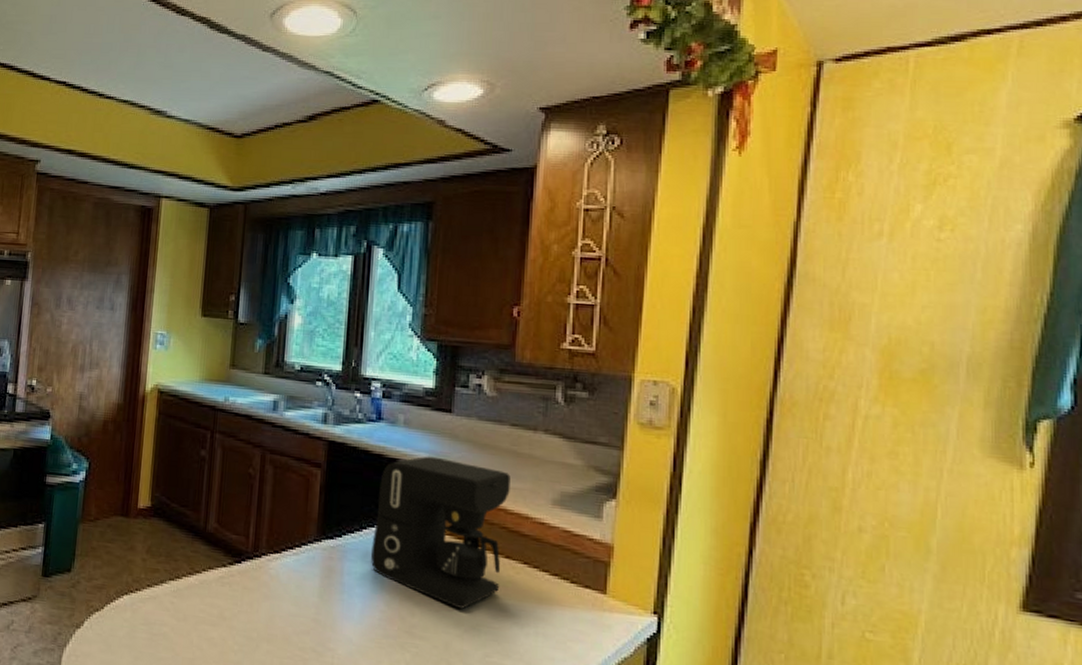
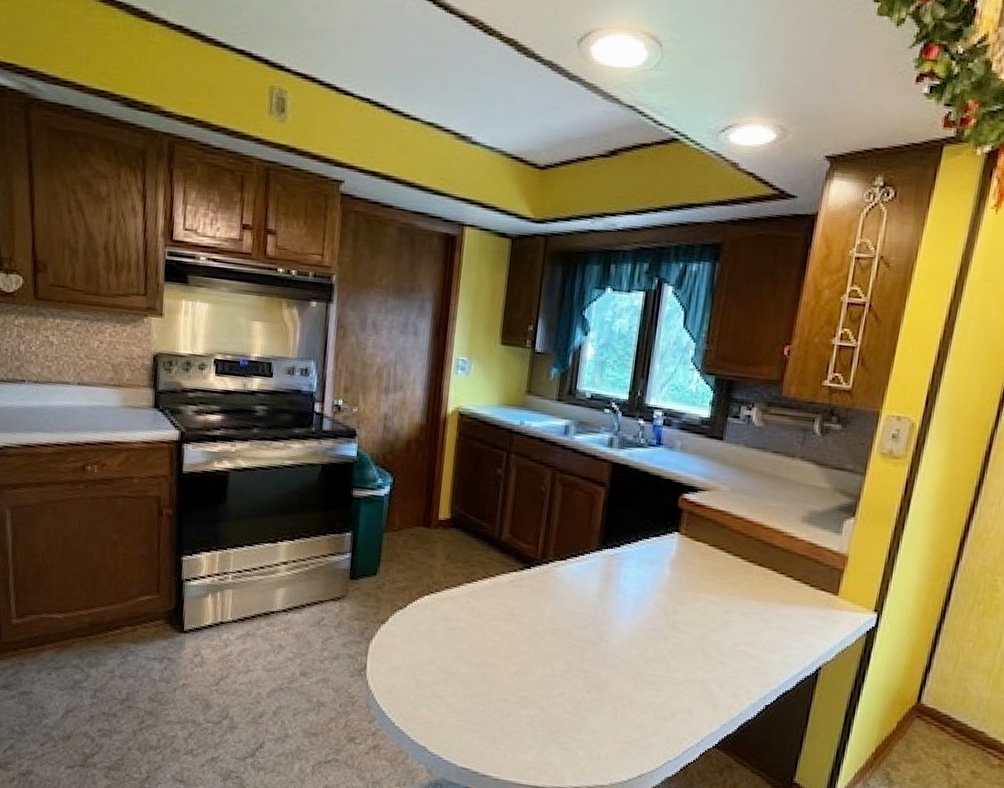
coffee maker: present [371,456,511,609] -> none [644,478,769,608]

